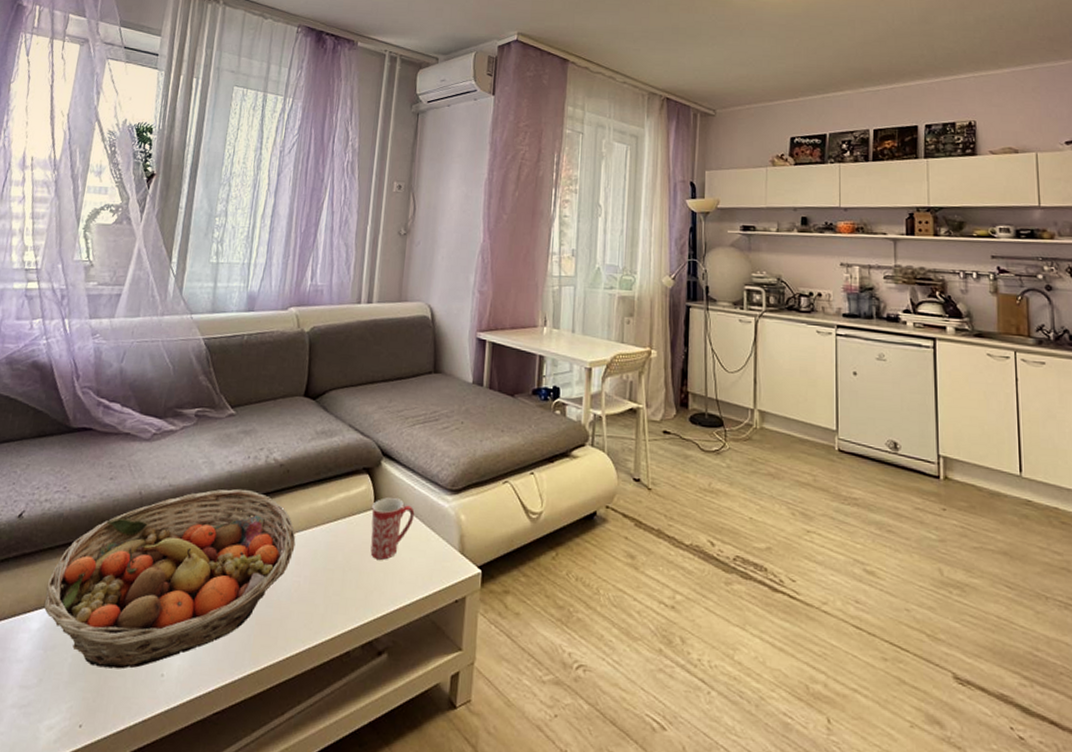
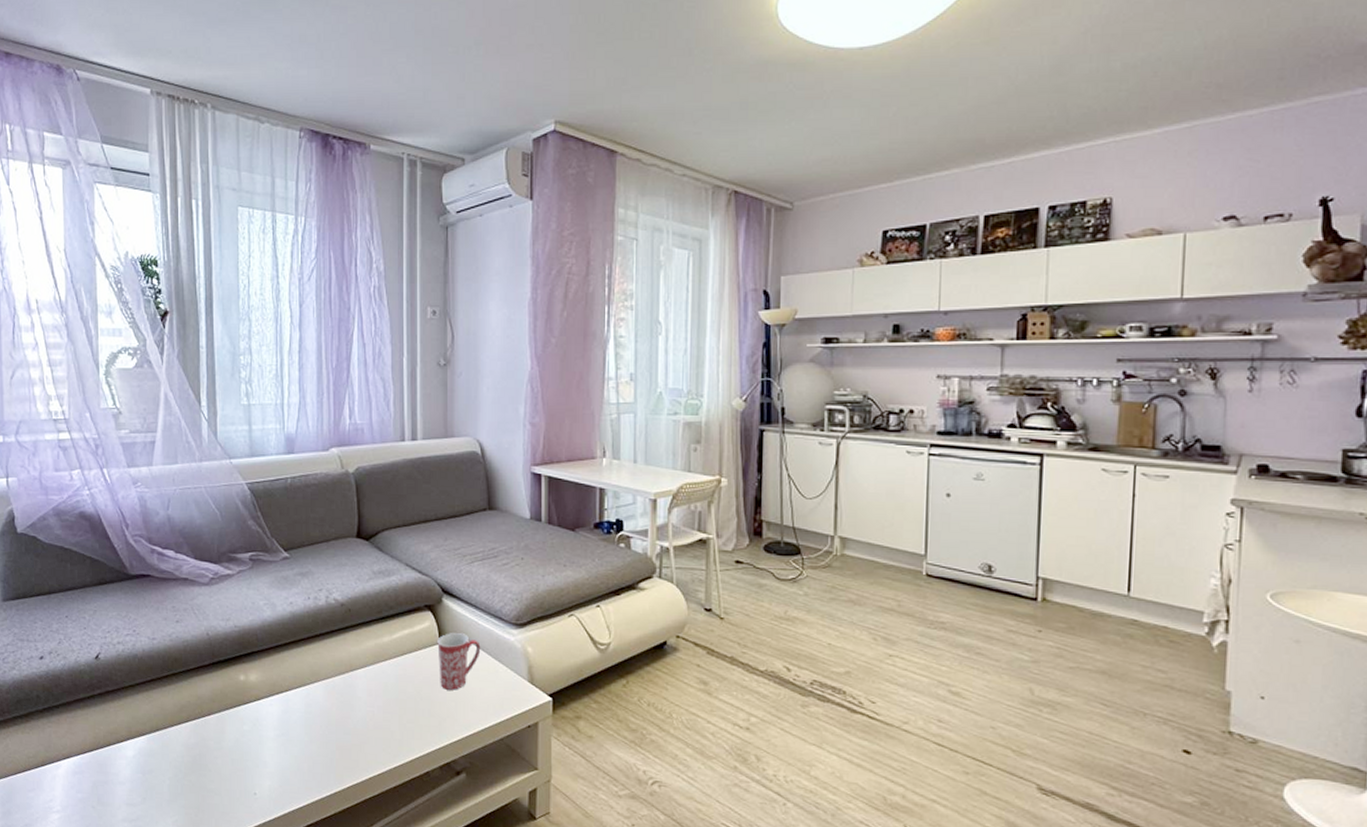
fruit basket: present [43,489,296,669] -> none [134,628,365,789]

